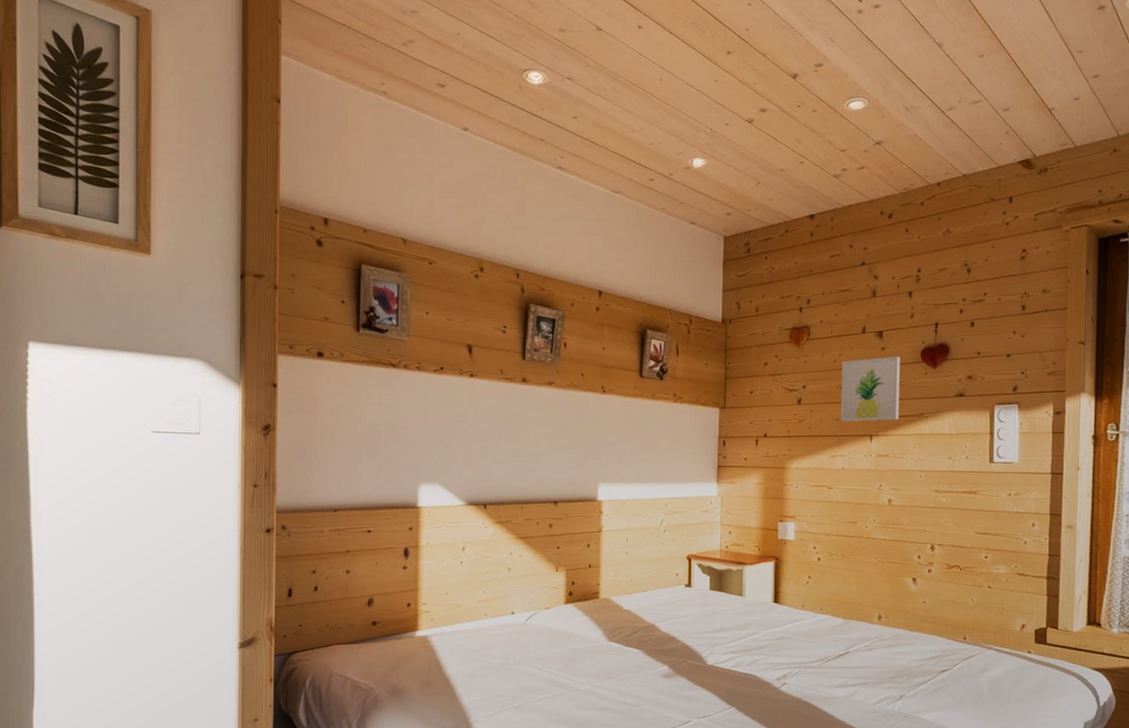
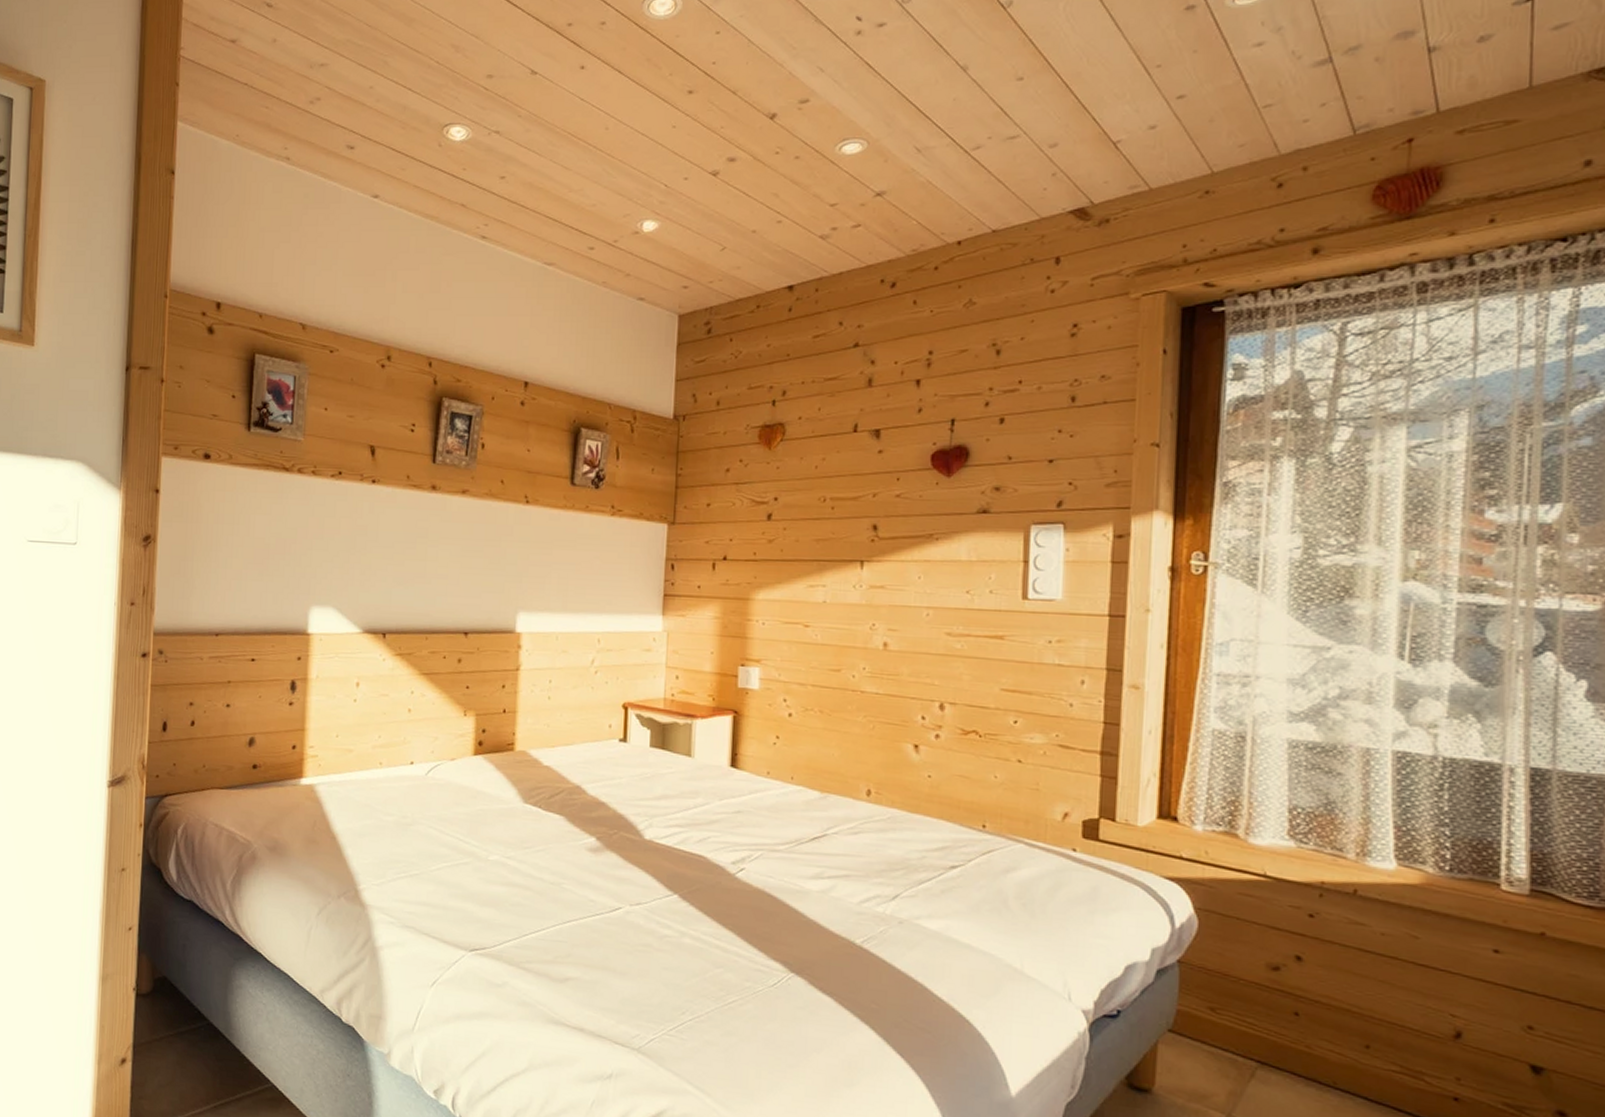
wall art: present [840,356,900,422] -> none [822,461,903,544]

